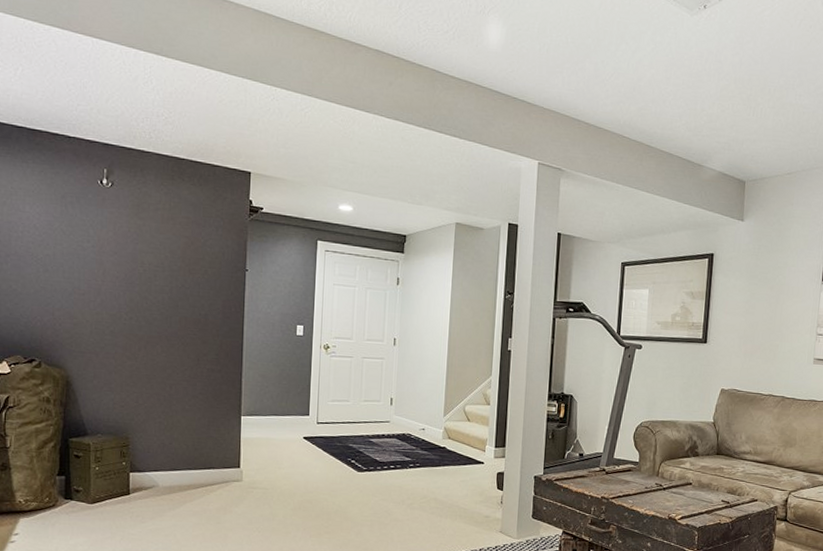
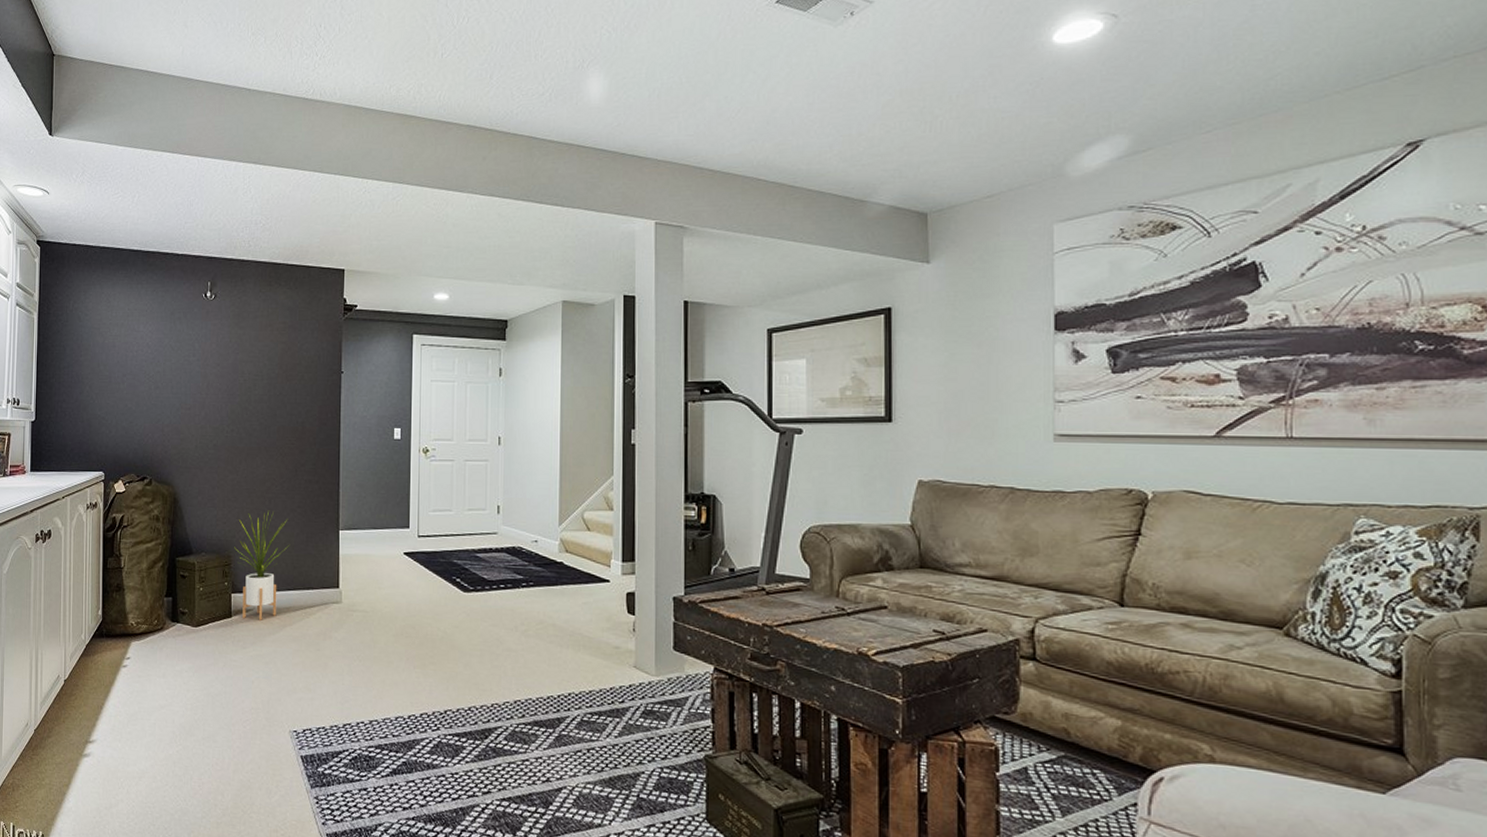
house plant: none [132,397,190,497] -> present [234,511,289,620]

